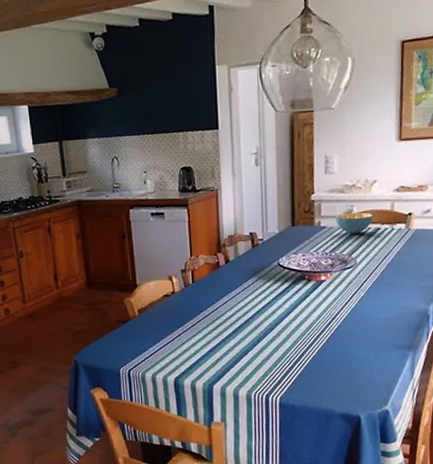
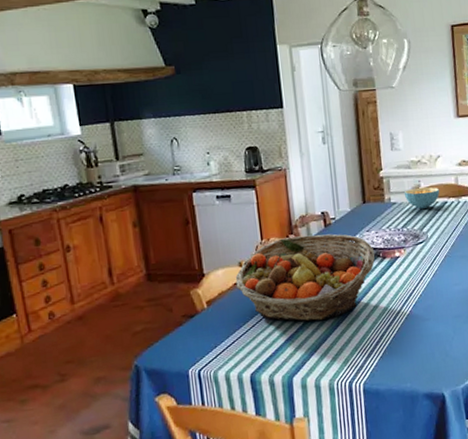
fruit basket: none [165,254,301,336] -> present [235,234,375,322]

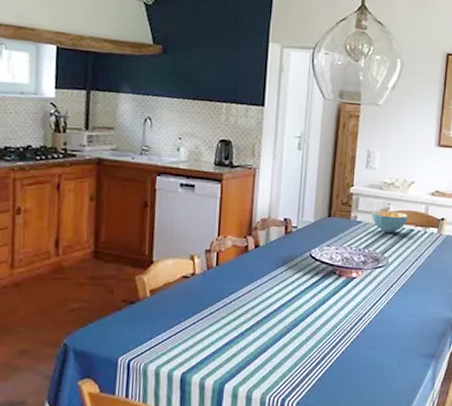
fruit basket: present [235,234,375,322] -> none [183,238,332,329]

